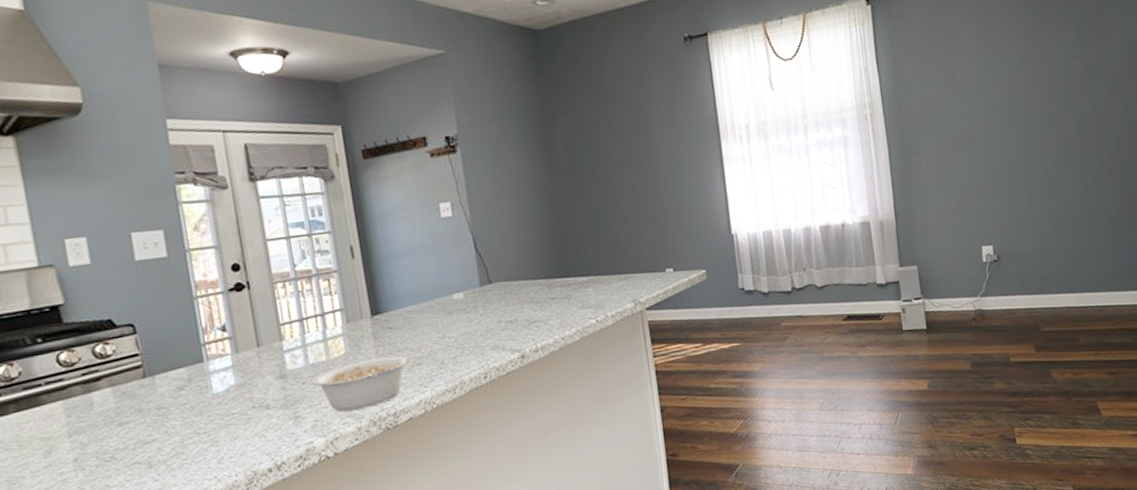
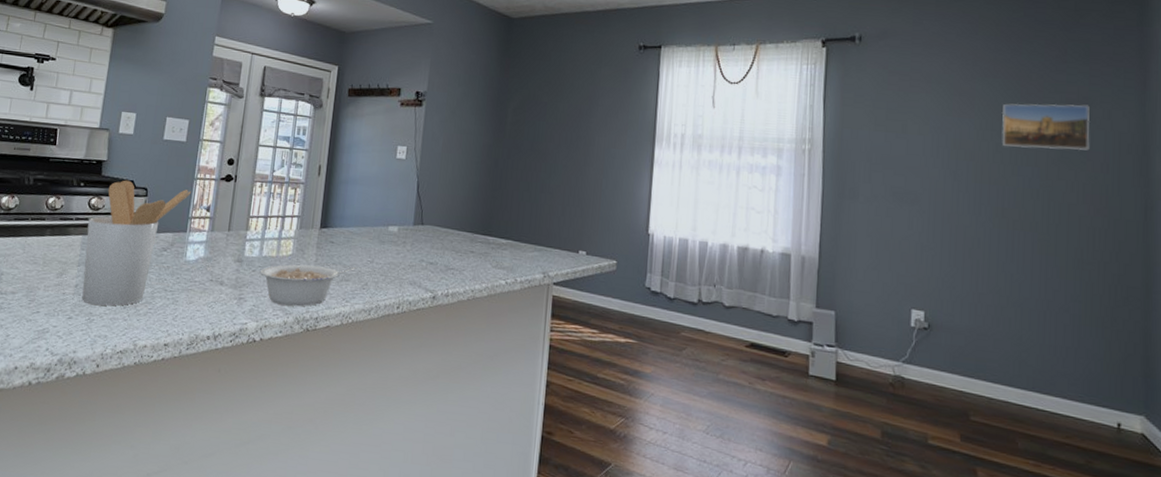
utensil holder: none [64,313,195,476] -> present [82,180,192,306]
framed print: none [1035,19,1110,75] -> present [1001,103,1090,151]

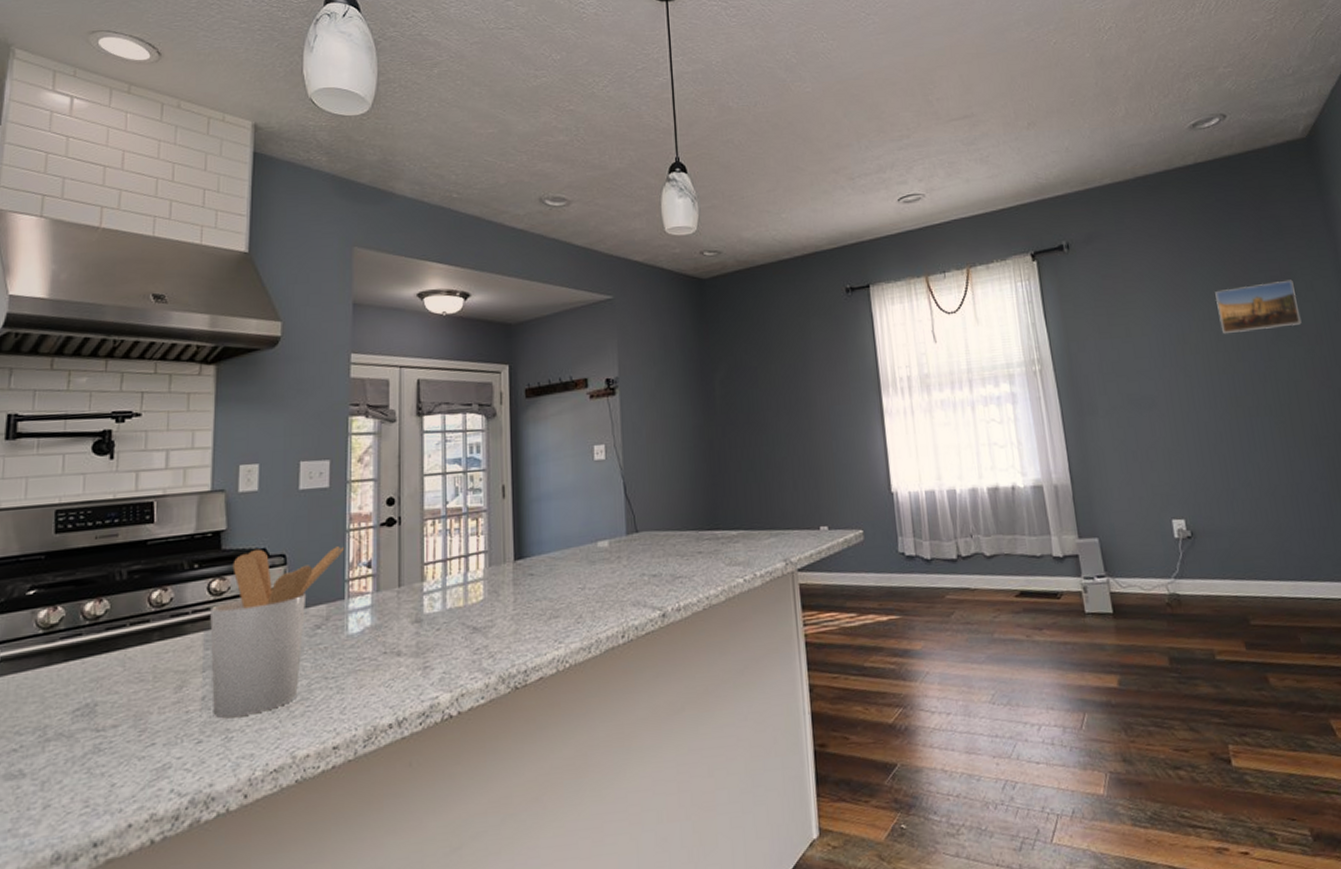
legume: present [260,264,356,307] -> none [446,598,565,665]

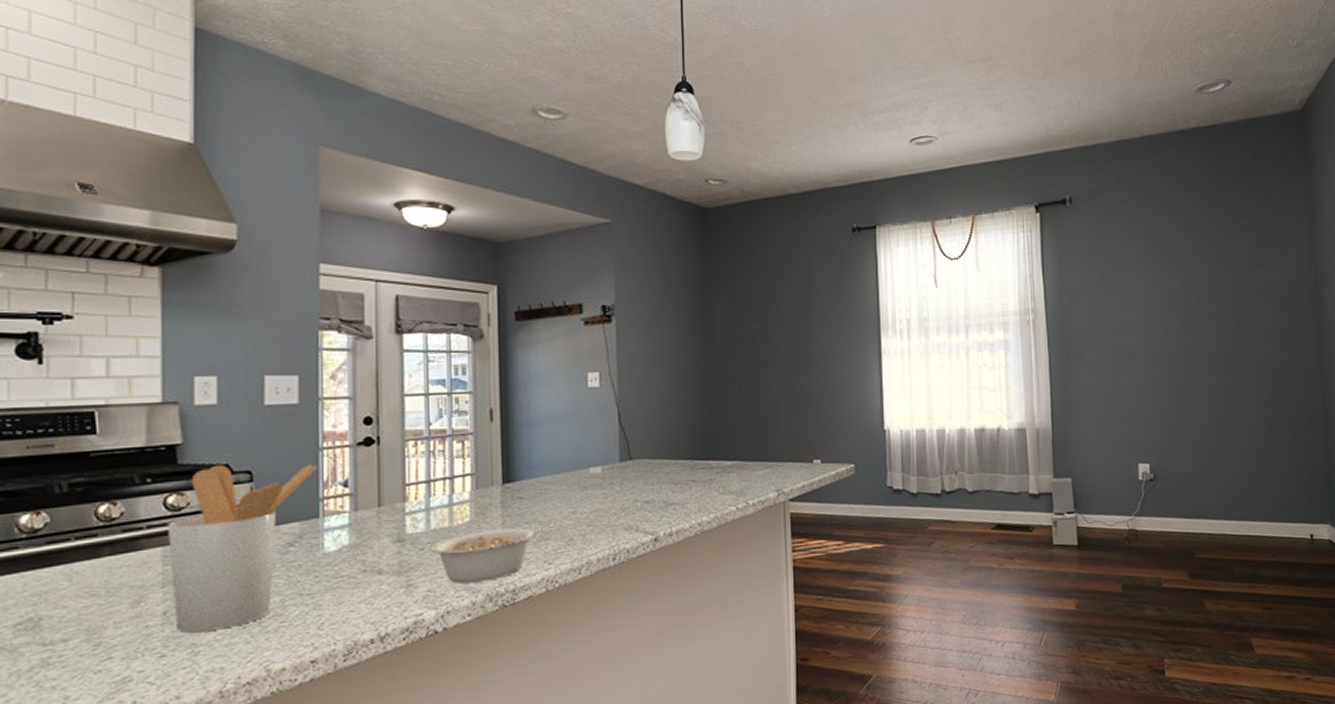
legume: none [446,598,565,665] -> present [430,521,555,584]
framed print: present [1215,279,1302,335] -> none [1200,247,1273,295]

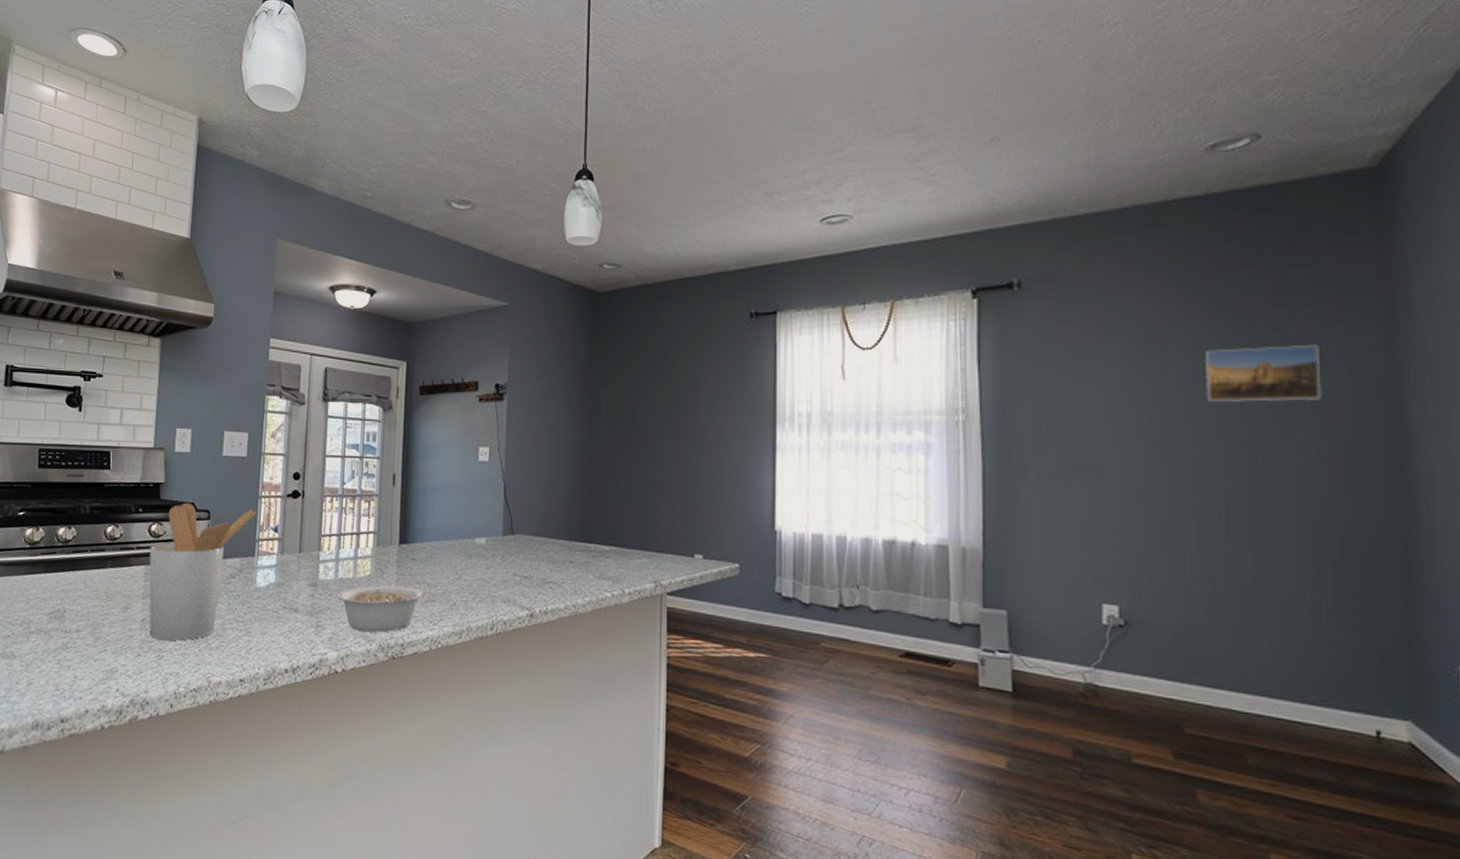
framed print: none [1200,247,1273,295] -> present [1204,344,1322,403]

